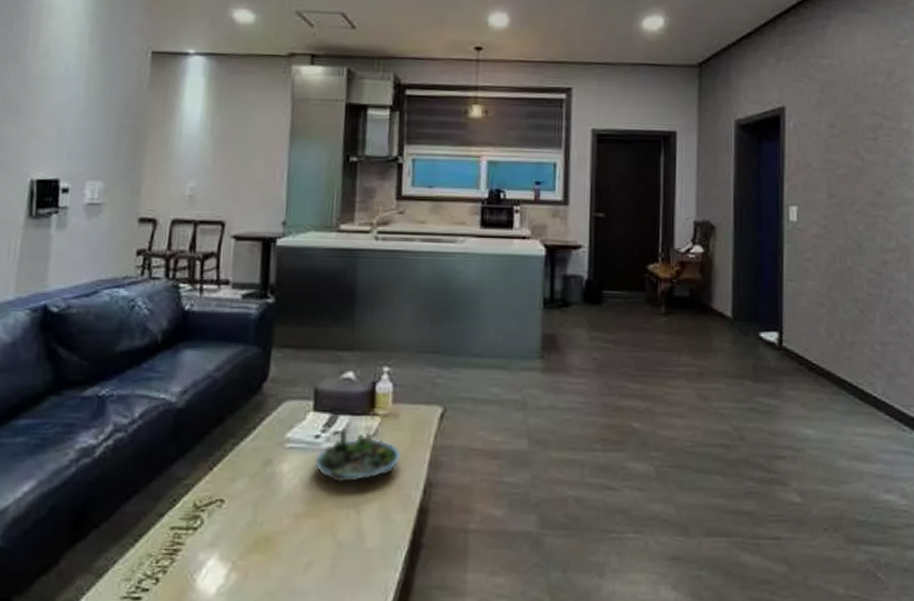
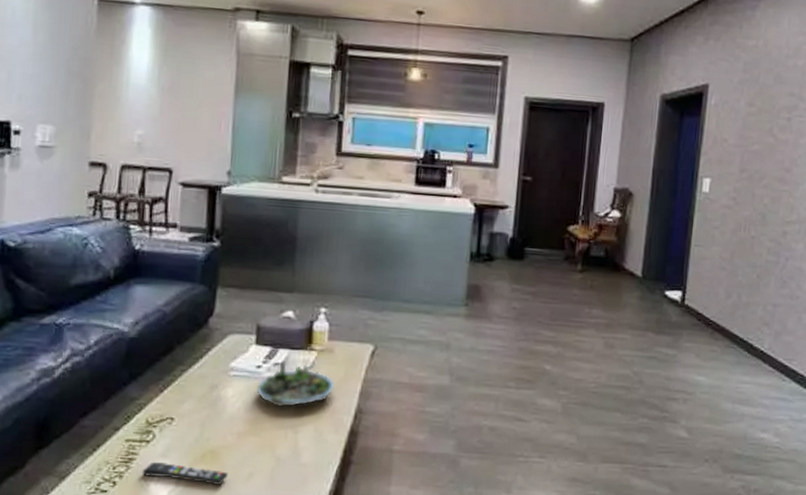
remote control: none [188,552,284,579] -> present [142,461,228,486]

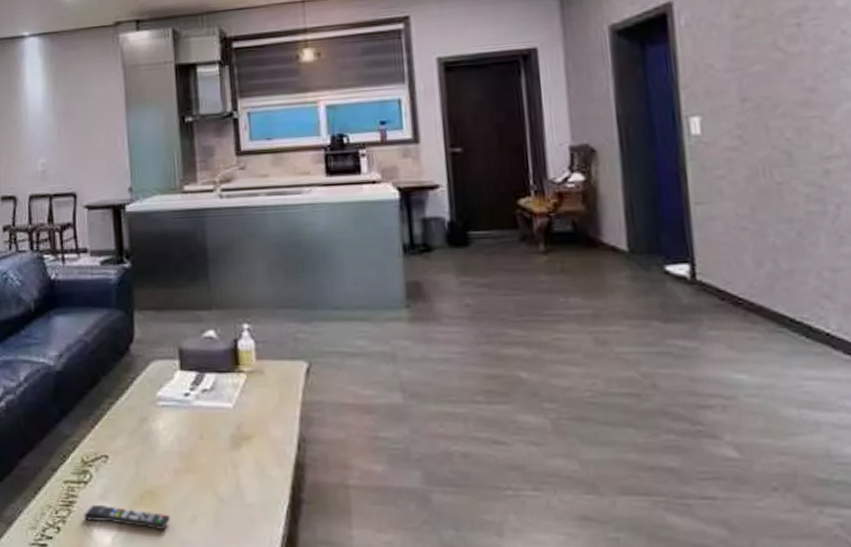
succulent planter: present [256,361,335,407] -> none [187,385,271,438]

